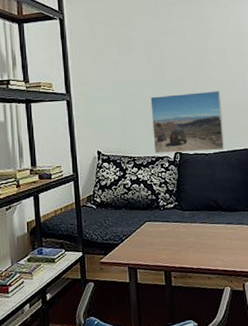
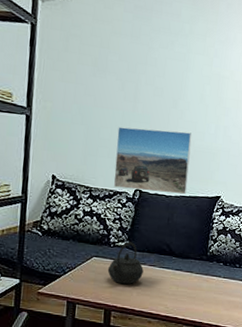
kettle: none [161,203,196,245] -> present [107,242,144,285]

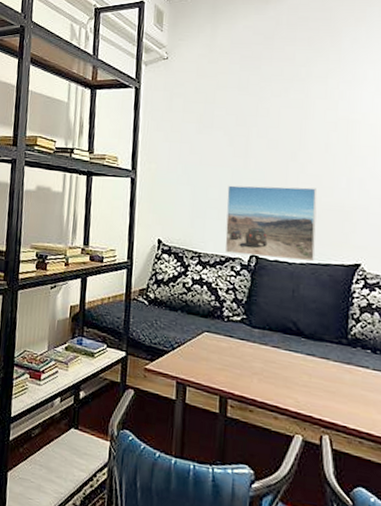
kettle: present [107,242,144,285] -> none [221,316,265,368]

